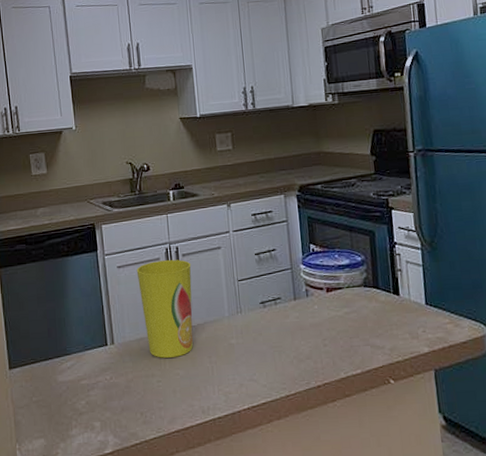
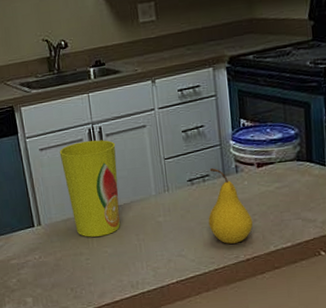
fruit: none [280,291,324,369] -> present [208,168,253,244]

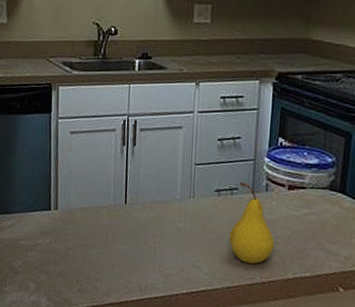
cup: present [59,140,120,237] -> none [89,132,148,232]

